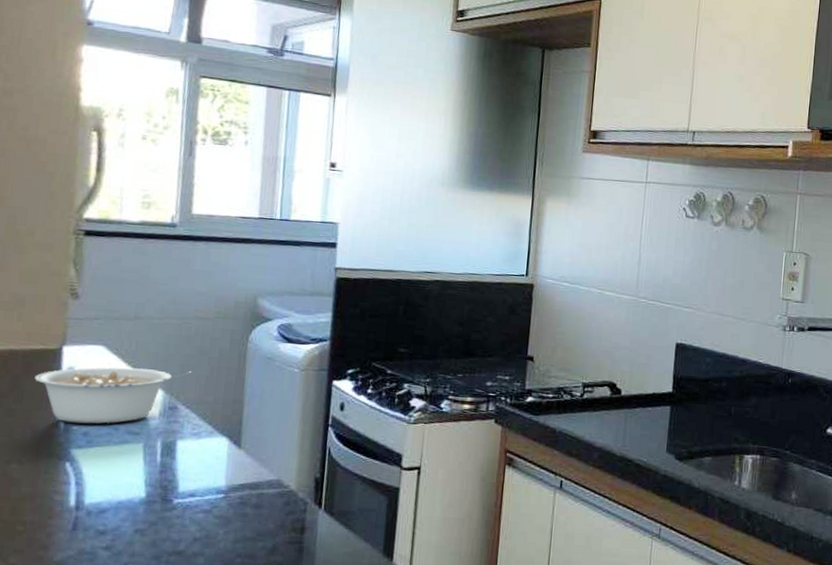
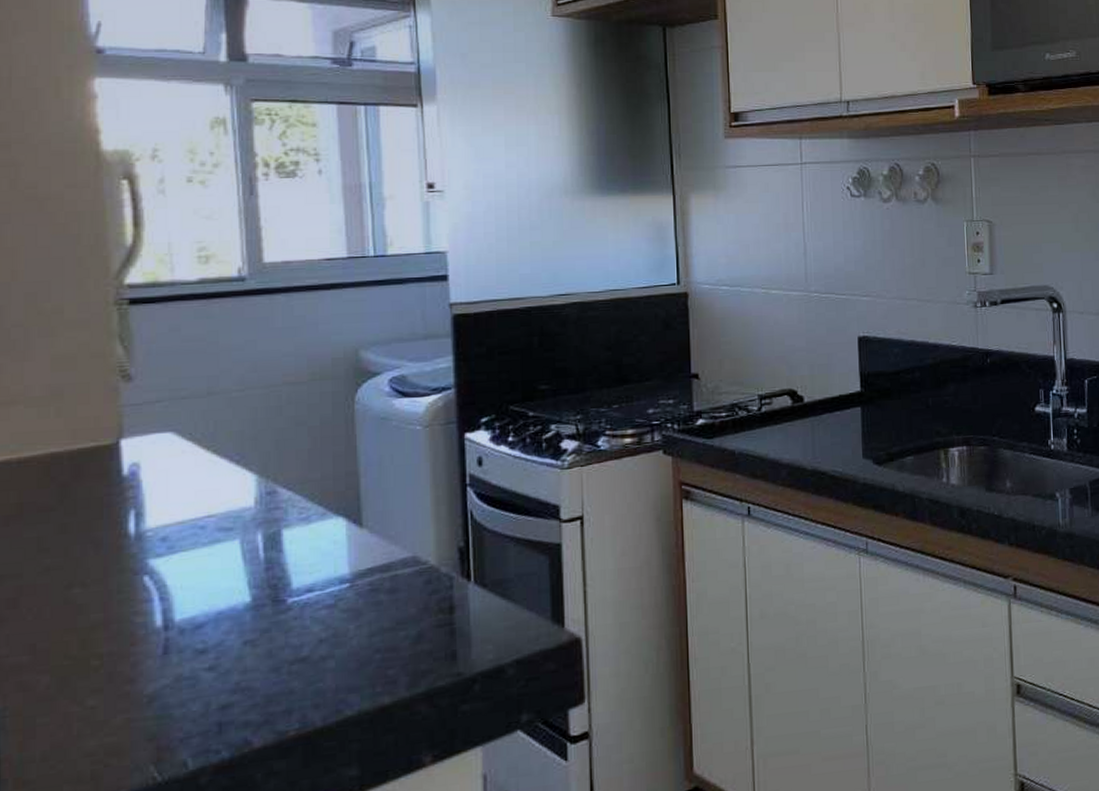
legume: present [35,367,193,424] -> none [89,447,291,529]

